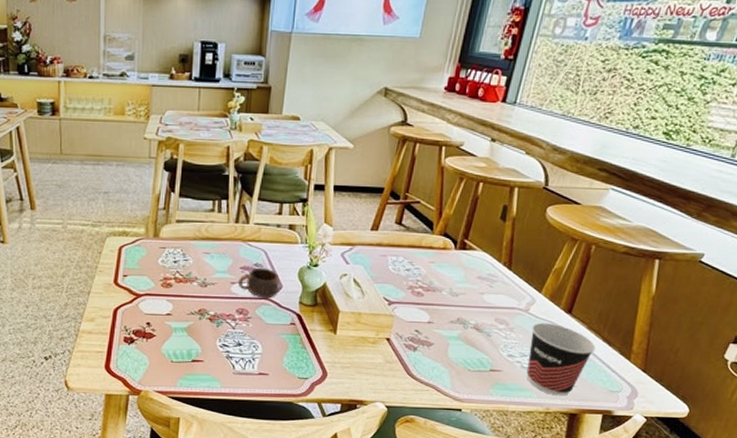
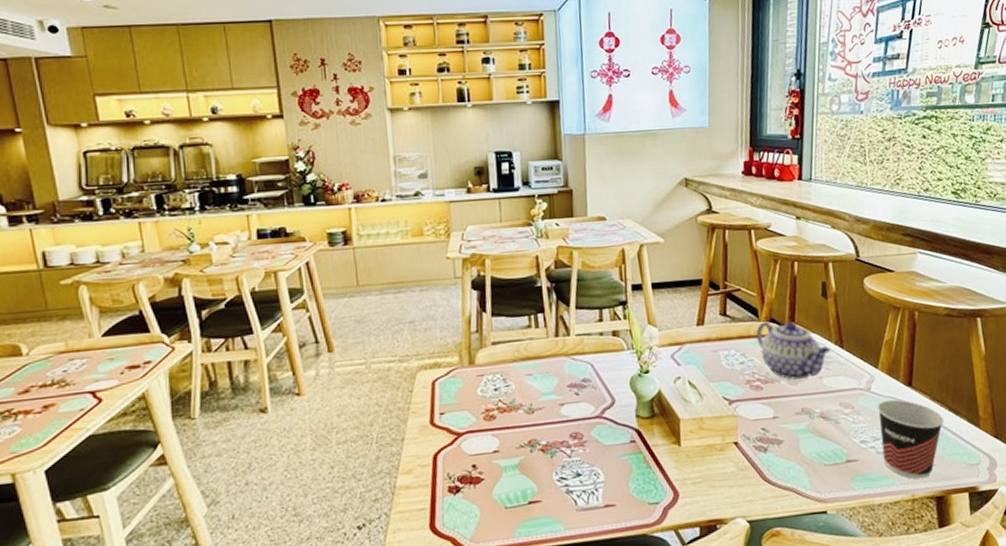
cup: present [237,267,280,298] -> none [566,382,613,417]
teapot: none [427,235,498,293] -> present [756,321,831,380]

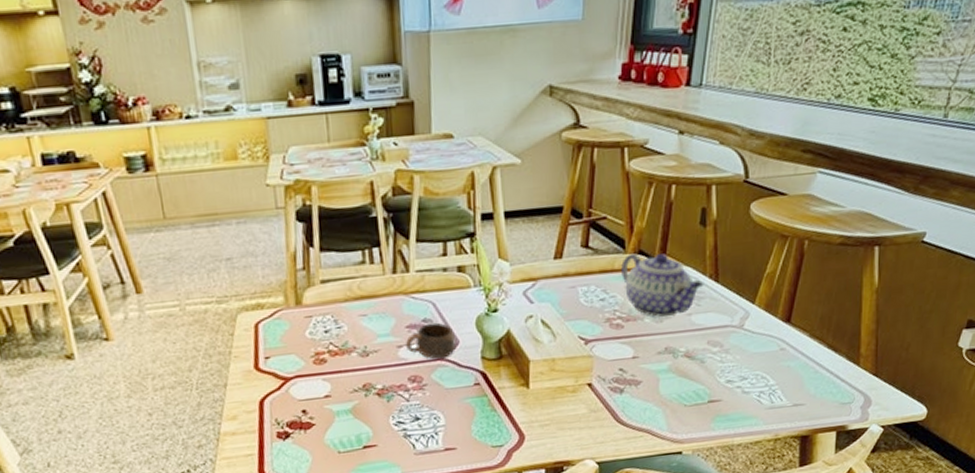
cup: none [566,382,613,417] -> present [405,322,457,359]
cup: present [877,399,945,479] -> none [749,336,822,419]

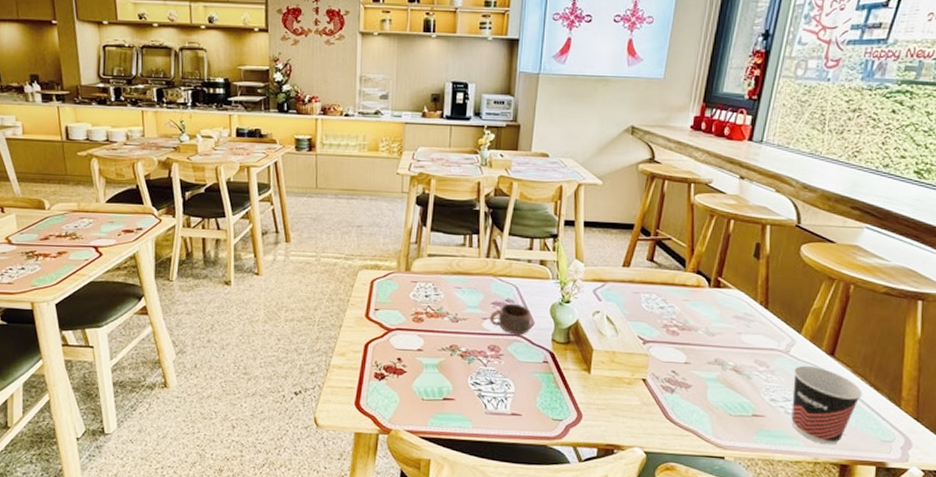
teapot: present [621,253,704,318] -> none [680,273,755,333]
cup: none [749,336,822,419] -> present [791,365,863,445]

